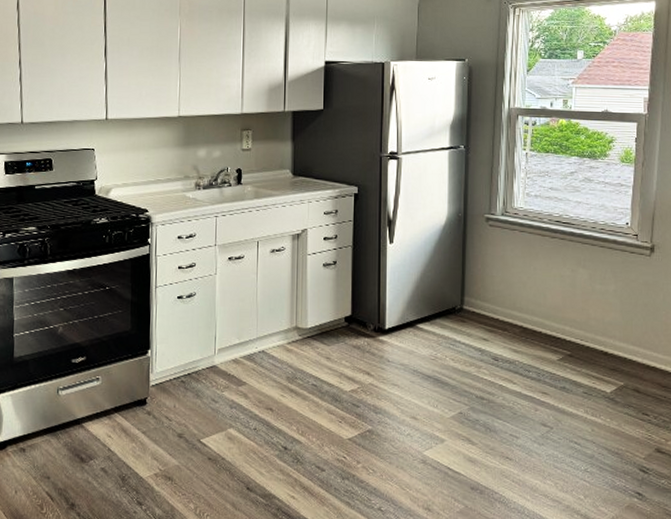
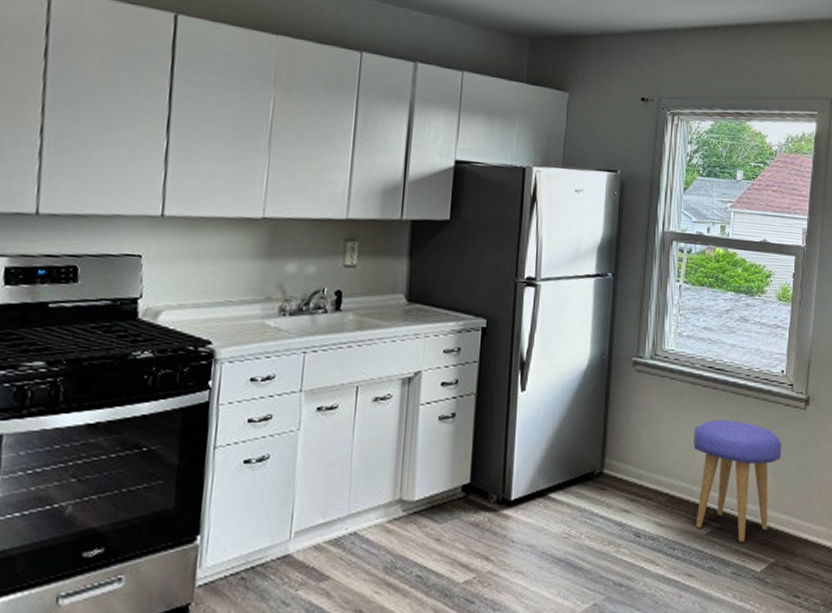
stool: none [544,265,628,367] -> present [693,419,782,542]

